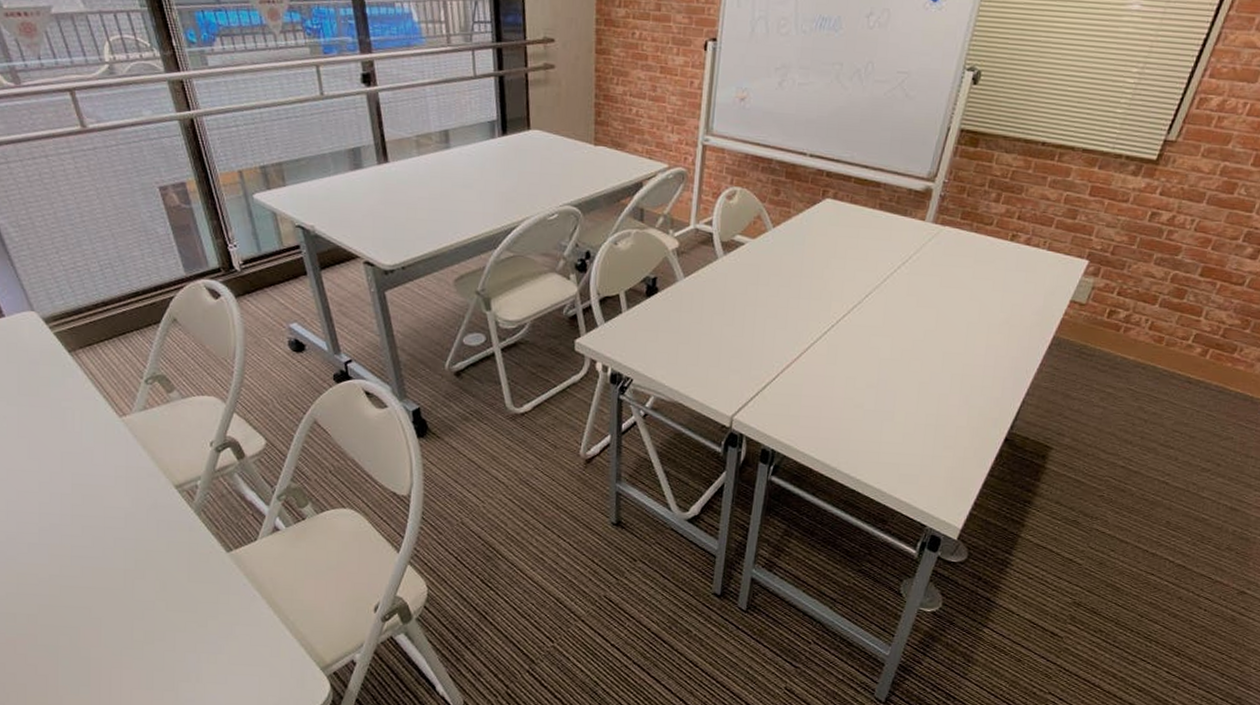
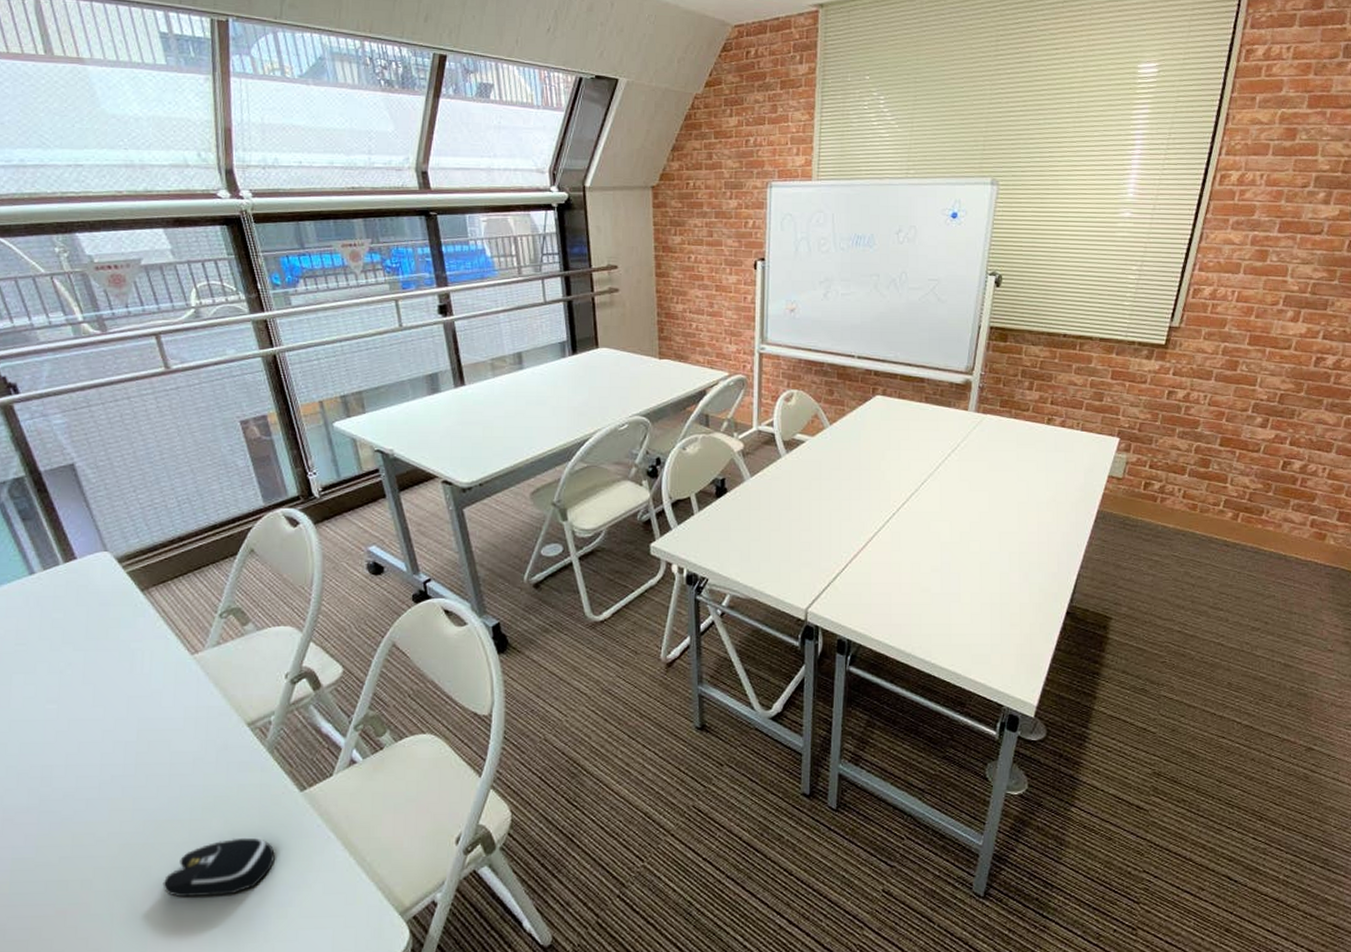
computer mouse: none [102,589,204,639] -> present [162,837,275,898]

